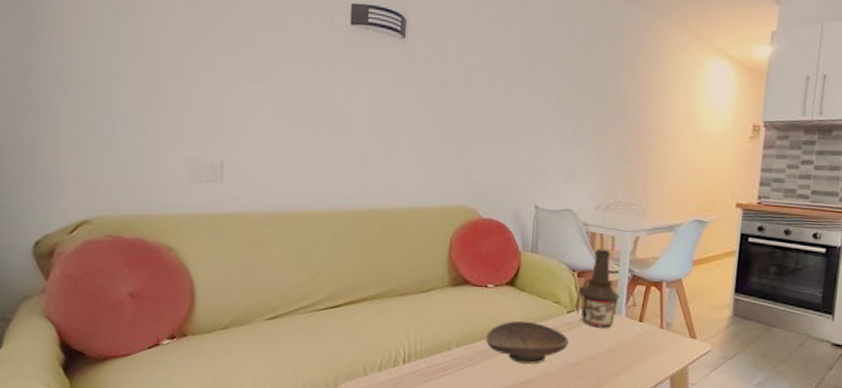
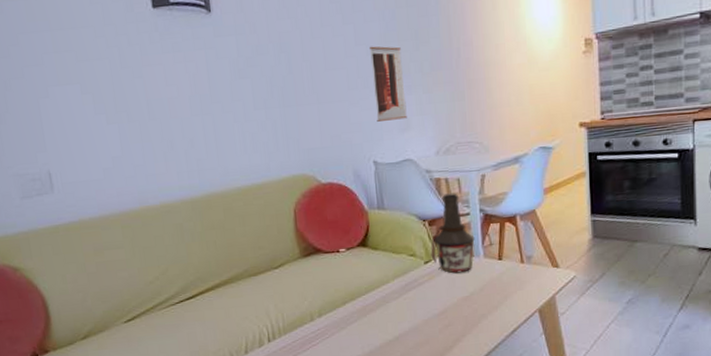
decorative bowl: present [486,320,569,364] -> none [346,278,431,322]
wall art: none [544,96,579,171] -> present [370,46,407,122]

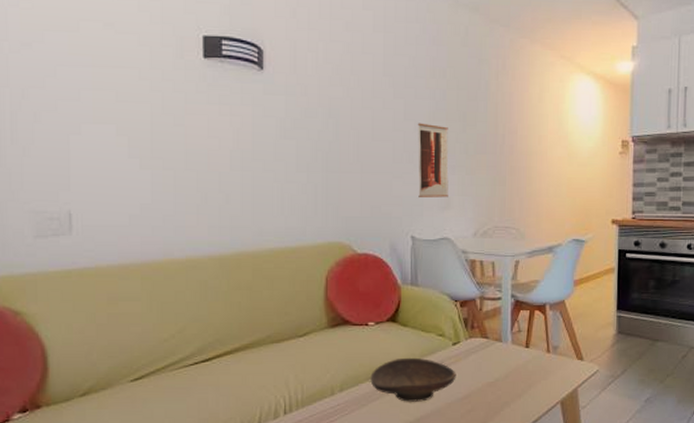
decorative bowl: none [346,278,431,322] -> present [370,357,456,402]
bottle: present [431,193,475,274] -> none [460,276,504,358]

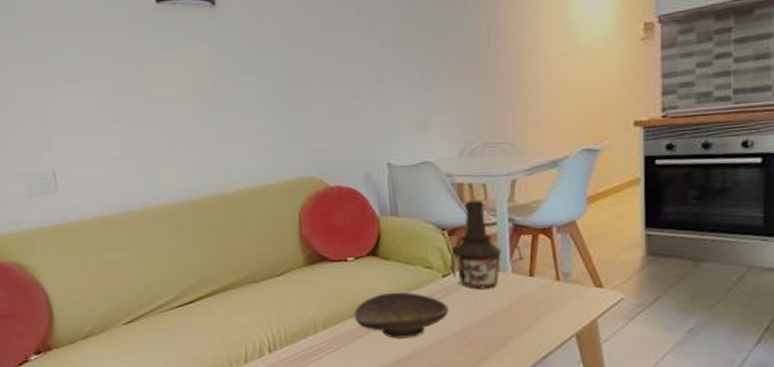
wall art: present [418,123,449,198] -> none [386,37,426,120]
bottle: none [460,276,504,358] -> present [450,200,502,289]

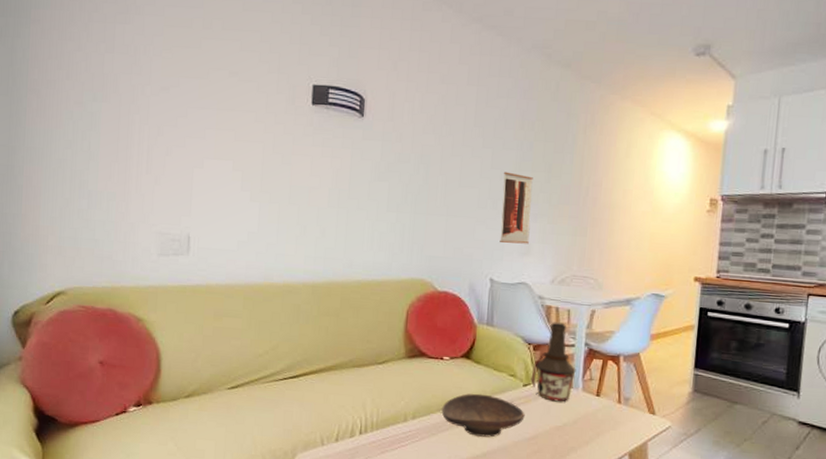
wall art: none [386,37,426,120] -> present [500,171,533,244]

